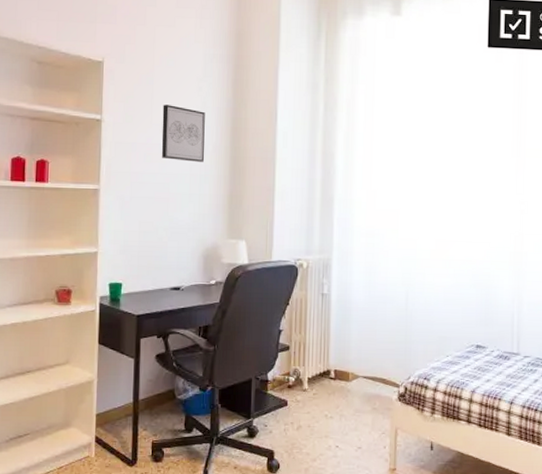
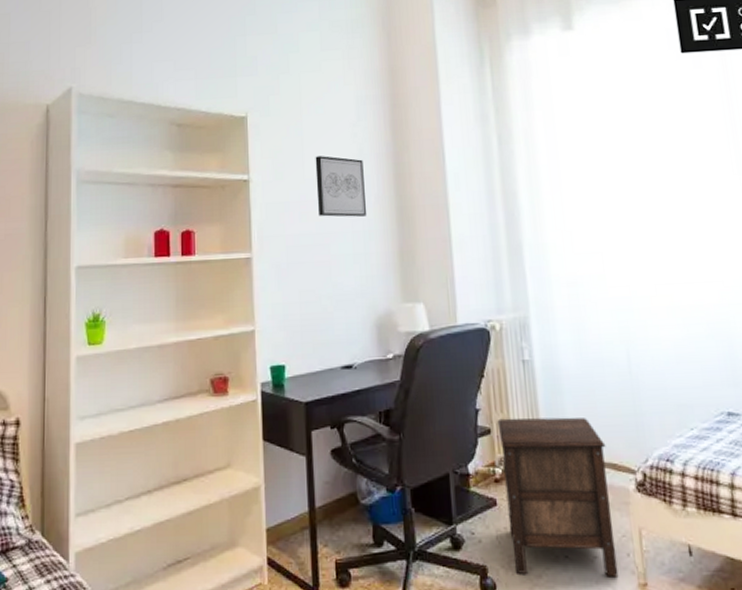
nightstand: none [295,338,379,463] -> present [497,417,619,578]

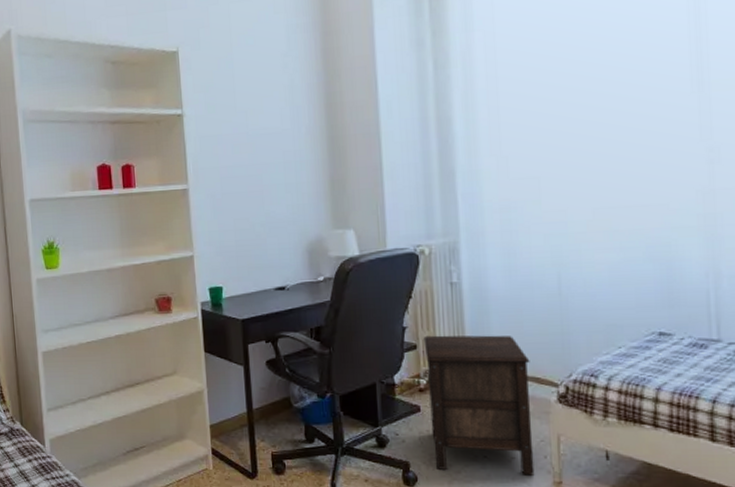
wall art: present [315,156,367,217] -> none [246,88,299,149]

